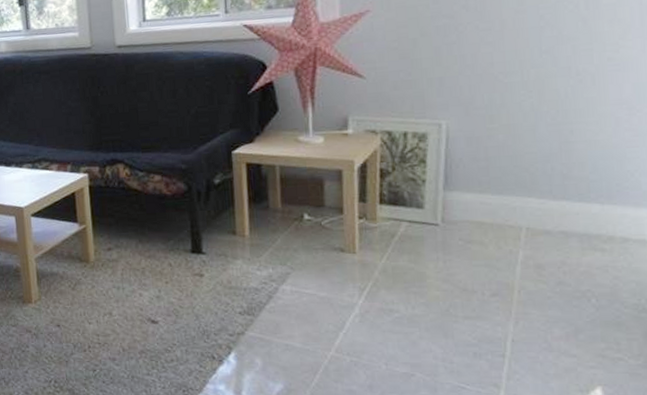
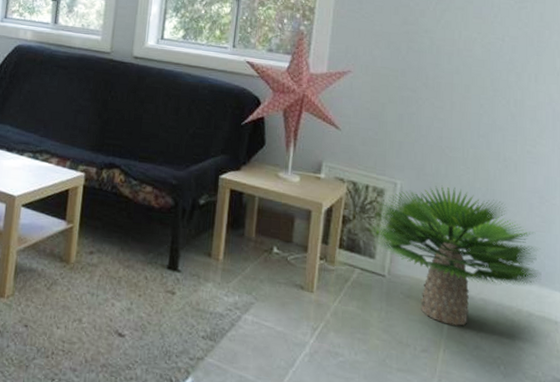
potted plant: none [413,115,638,264] -> present [369,185,542,326]

